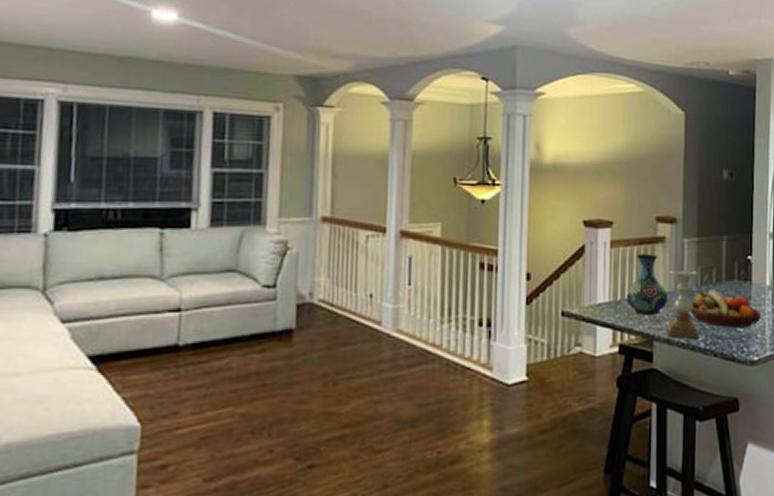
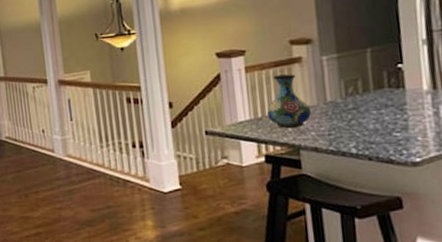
candle holder: present [667,269,699,338] -> none [310,84,349,146]
fruit bowl: present [690,290,762,327] -> none [336,99,421,133]

